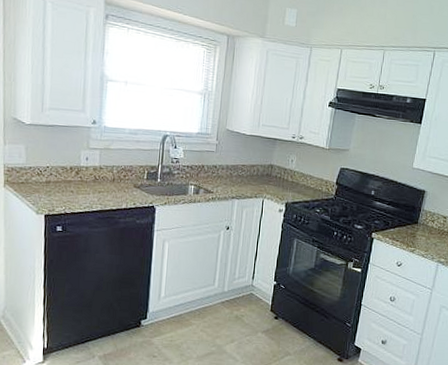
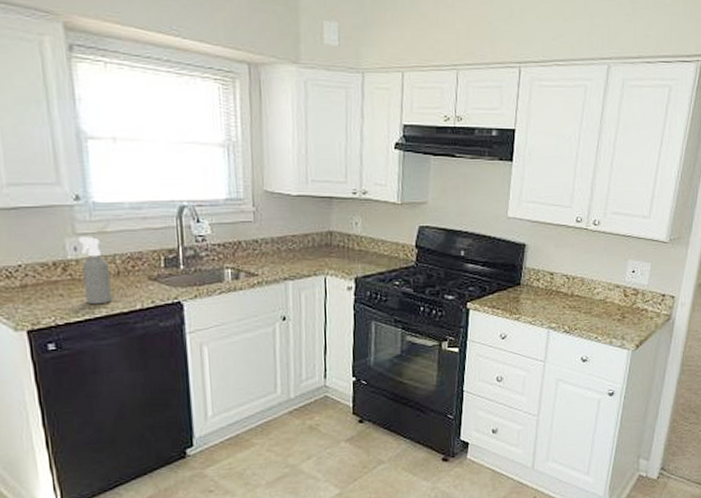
spray bottle: none [88,151,108,202] -> present [79,237,112,305]

